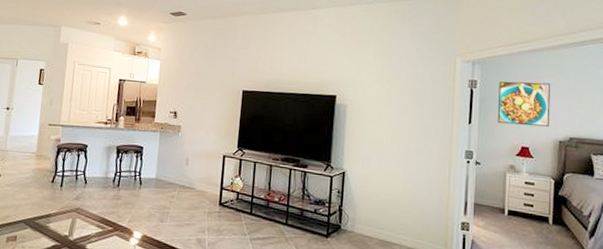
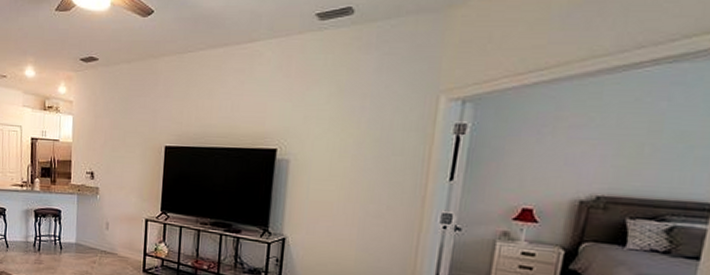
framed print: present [497,81,551,128] -> none [491,123,578,184]

